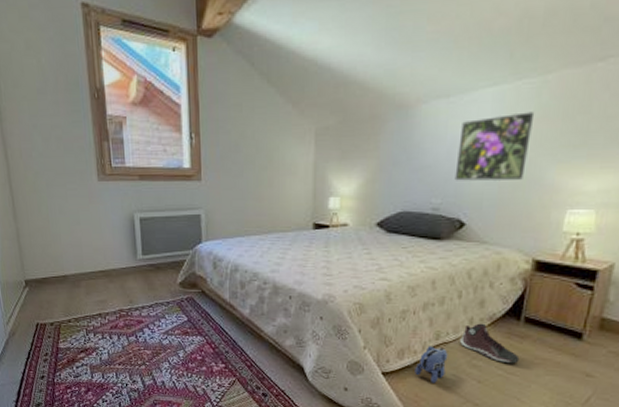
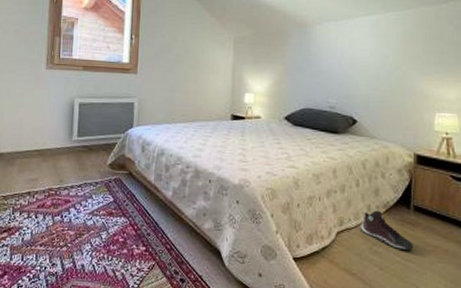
plush toy: present [415,346,448,383] -> none [323,232,351,270]
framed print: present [454,112,535,181] -> none [346,36,402,87]

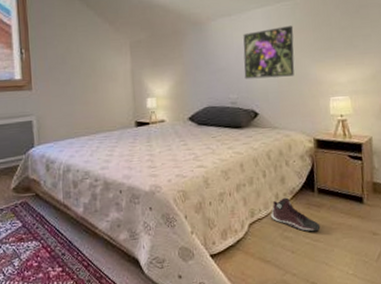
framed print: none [346,36,402,87] -> present [243,25,295,79]

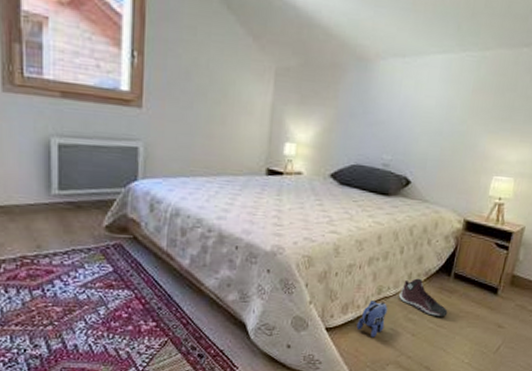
plush toy: none [238,223,264,259] -> present [356,300,388,338]
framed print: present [243,25,295,79] -> none [404,82,474,145]

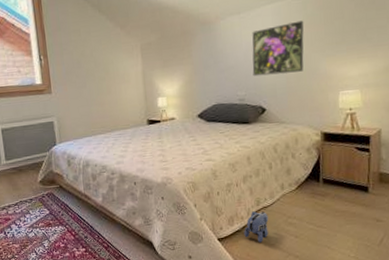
sneaker: present [399,278,448,317] -> none [276,187,324,219]
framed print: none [404,82,474,145] -> present [252,20,304,77]

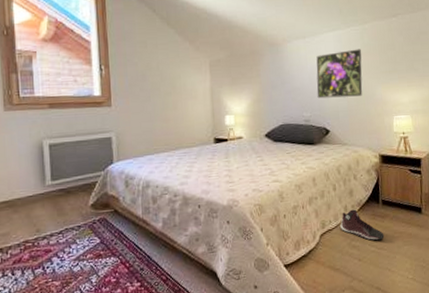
plush toy: present [244,211,269,243] -> none [310,234,334,268]
sneaker: none [276,187,324,219] -> present [340,209,385,241]

